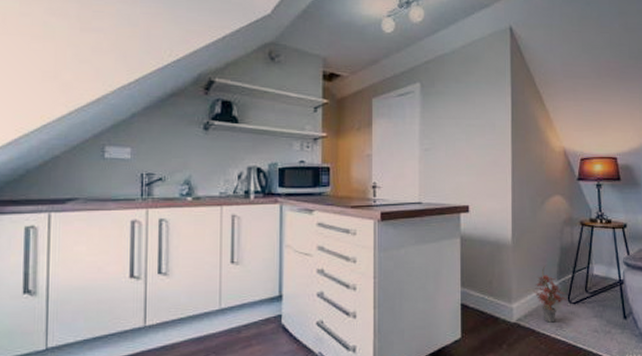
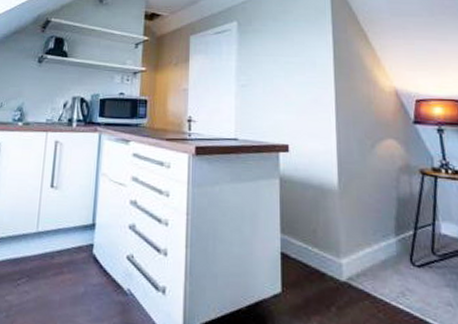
potted plant: present [532,266,567,323] -> none [365,217,409,287]

